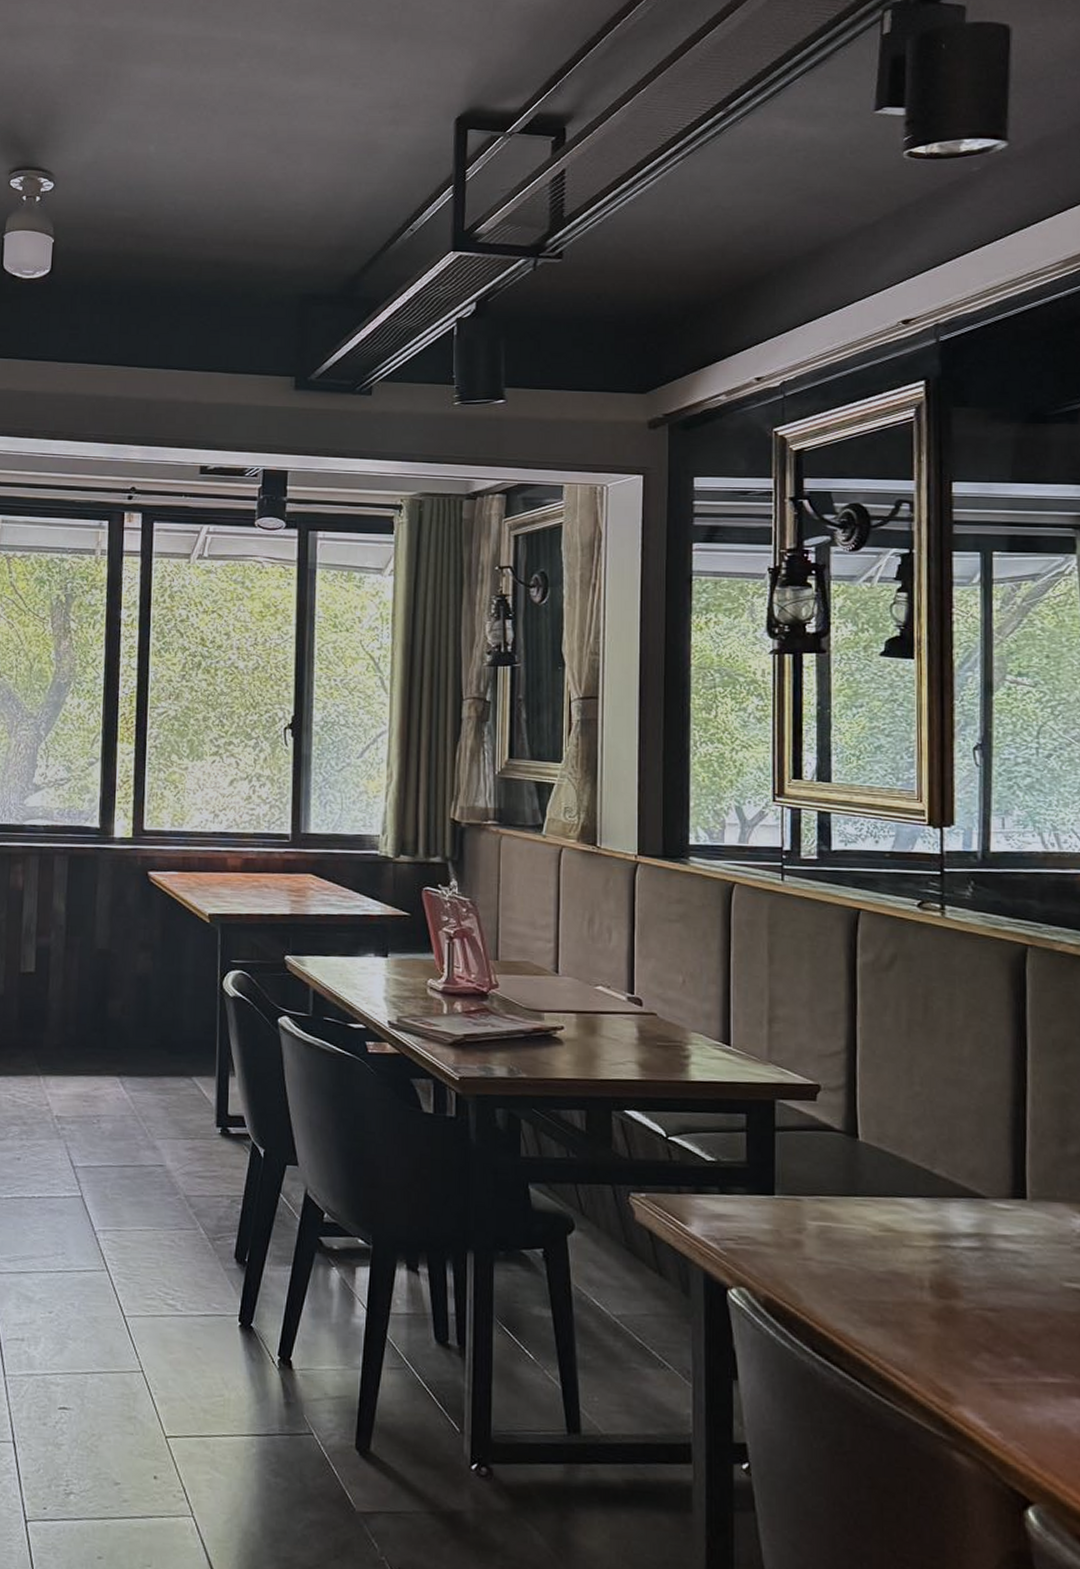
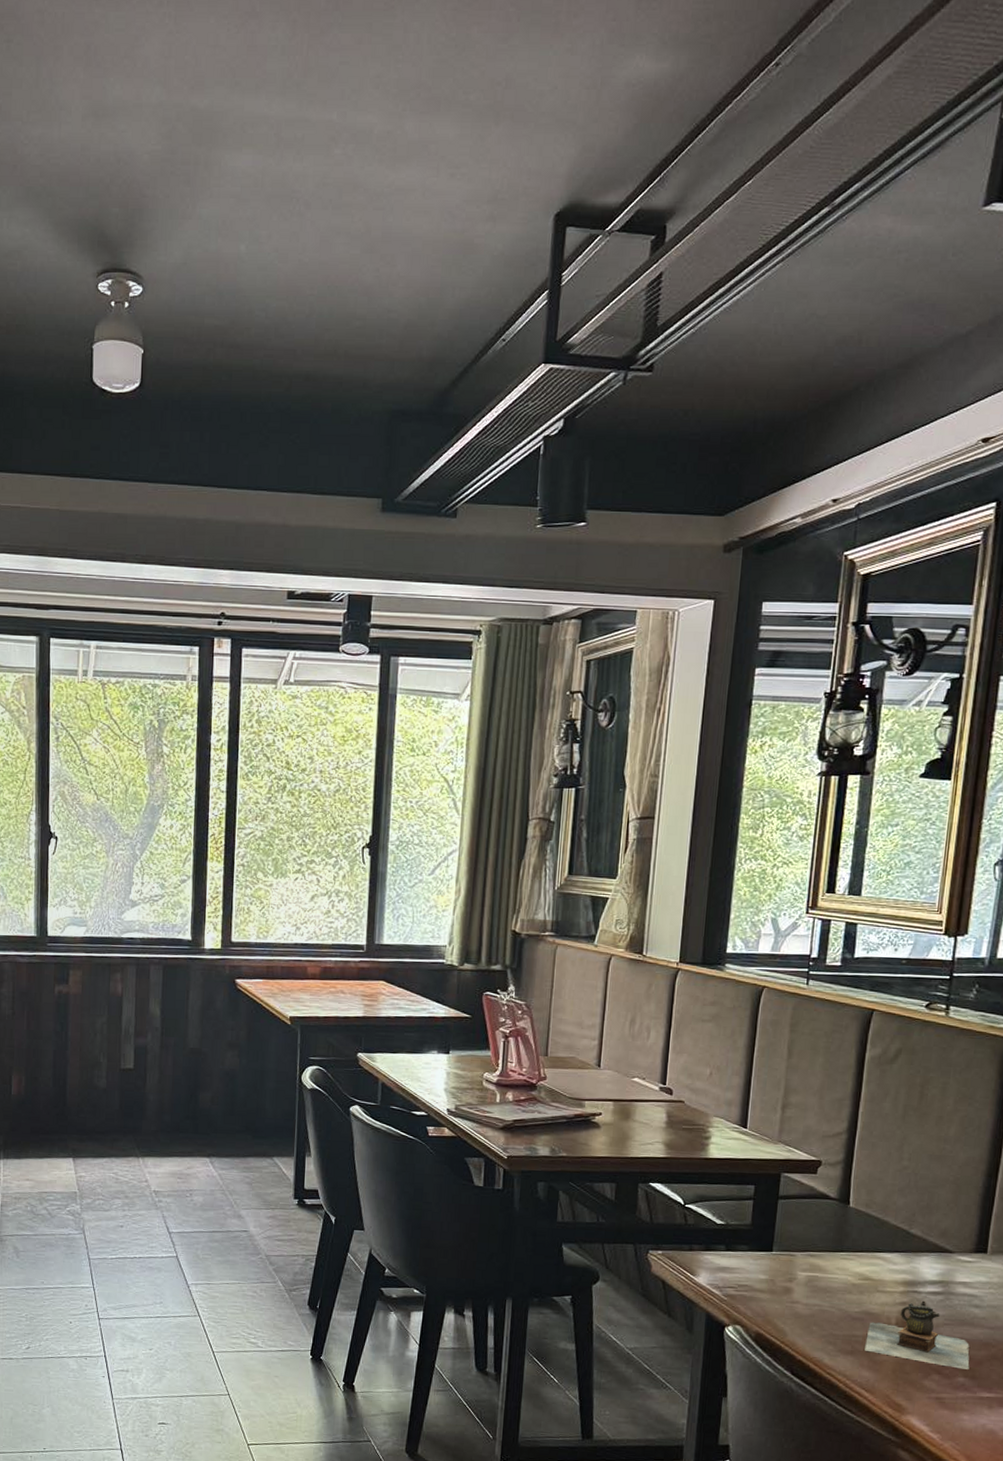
teapot: none [896,1258,1025,1347] -> present [865,1300,970,1370]

